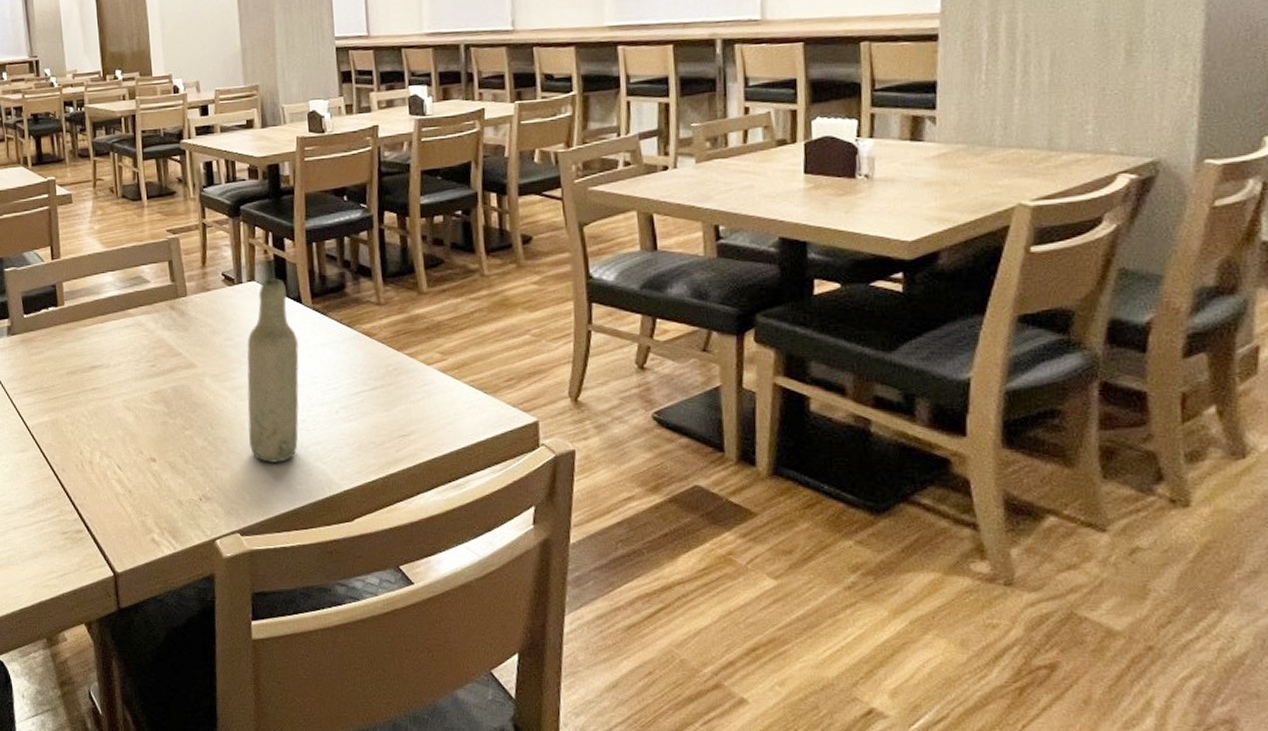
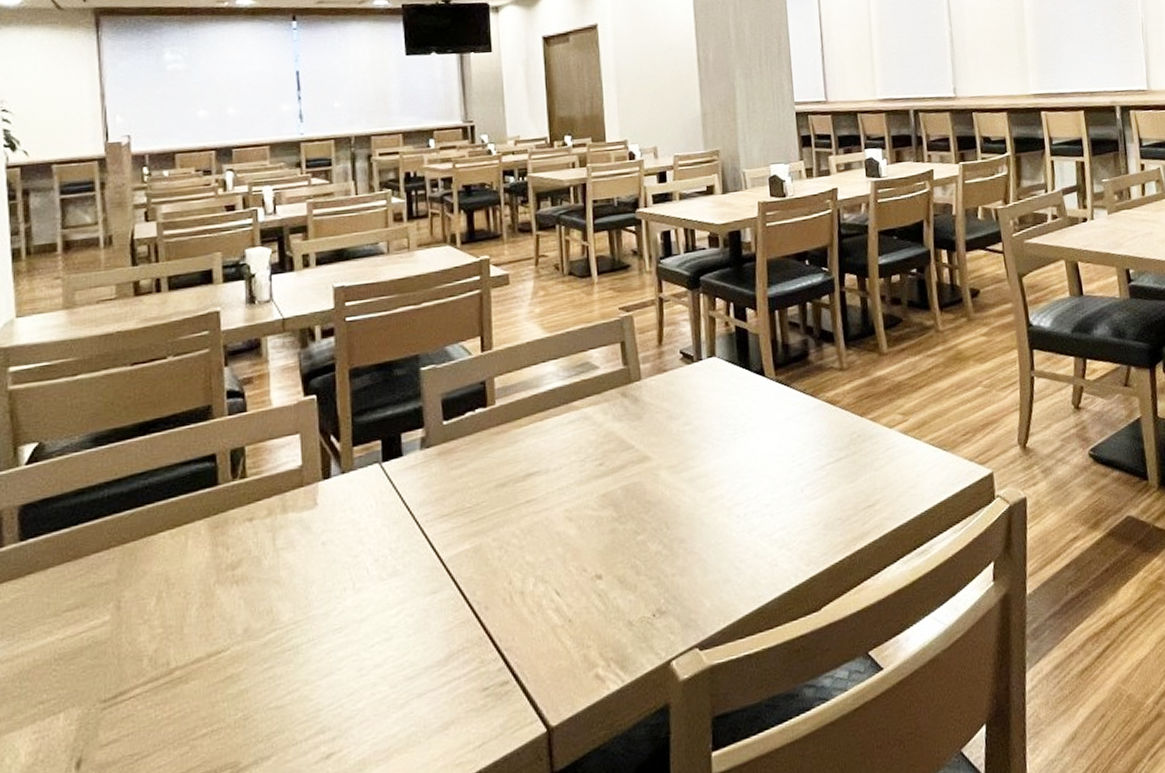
bottle: present [247,278,300,463] -> none [707,351,763,559]

